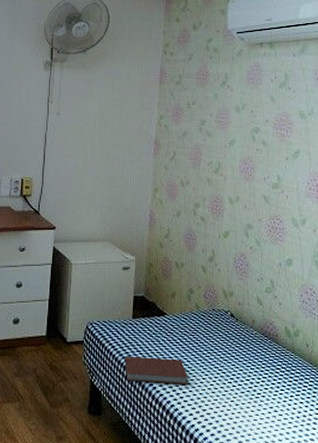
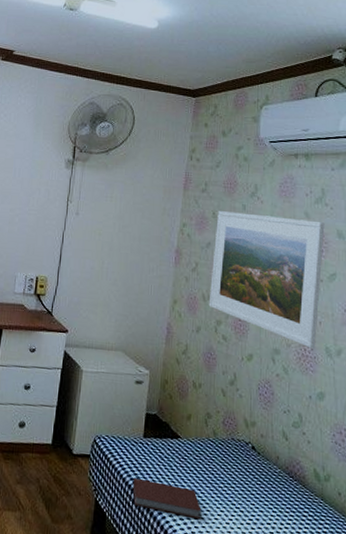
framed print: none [187,101,289,221] -> present [208,211,325,349]

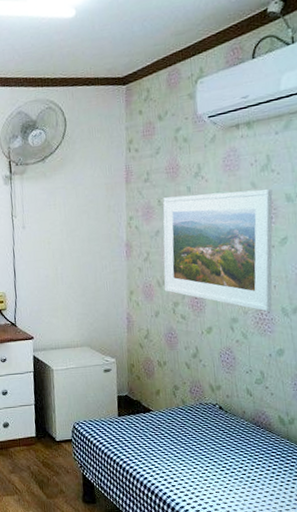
book: present [132,477,202,520] -> none [113,450,179,475]

